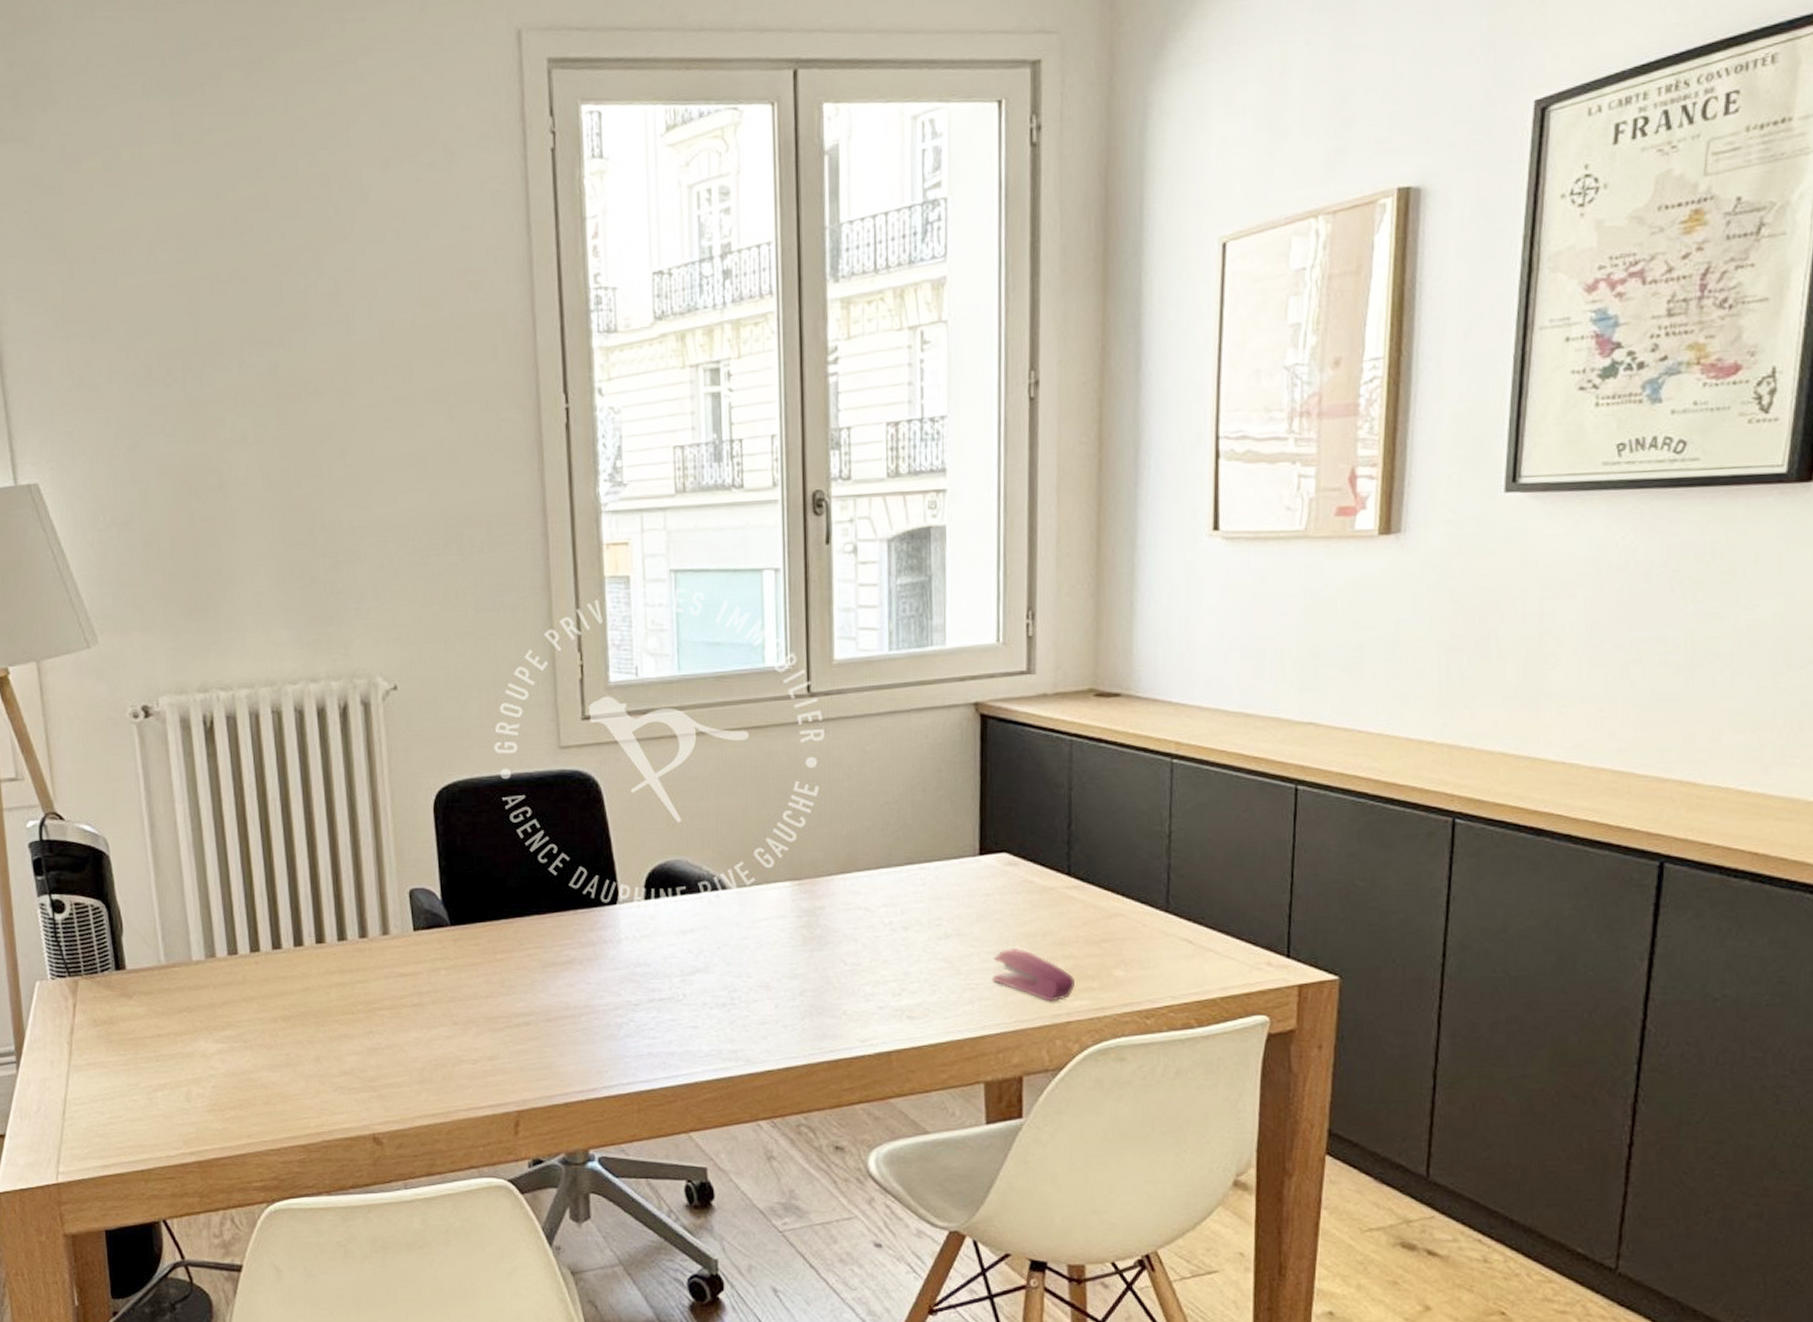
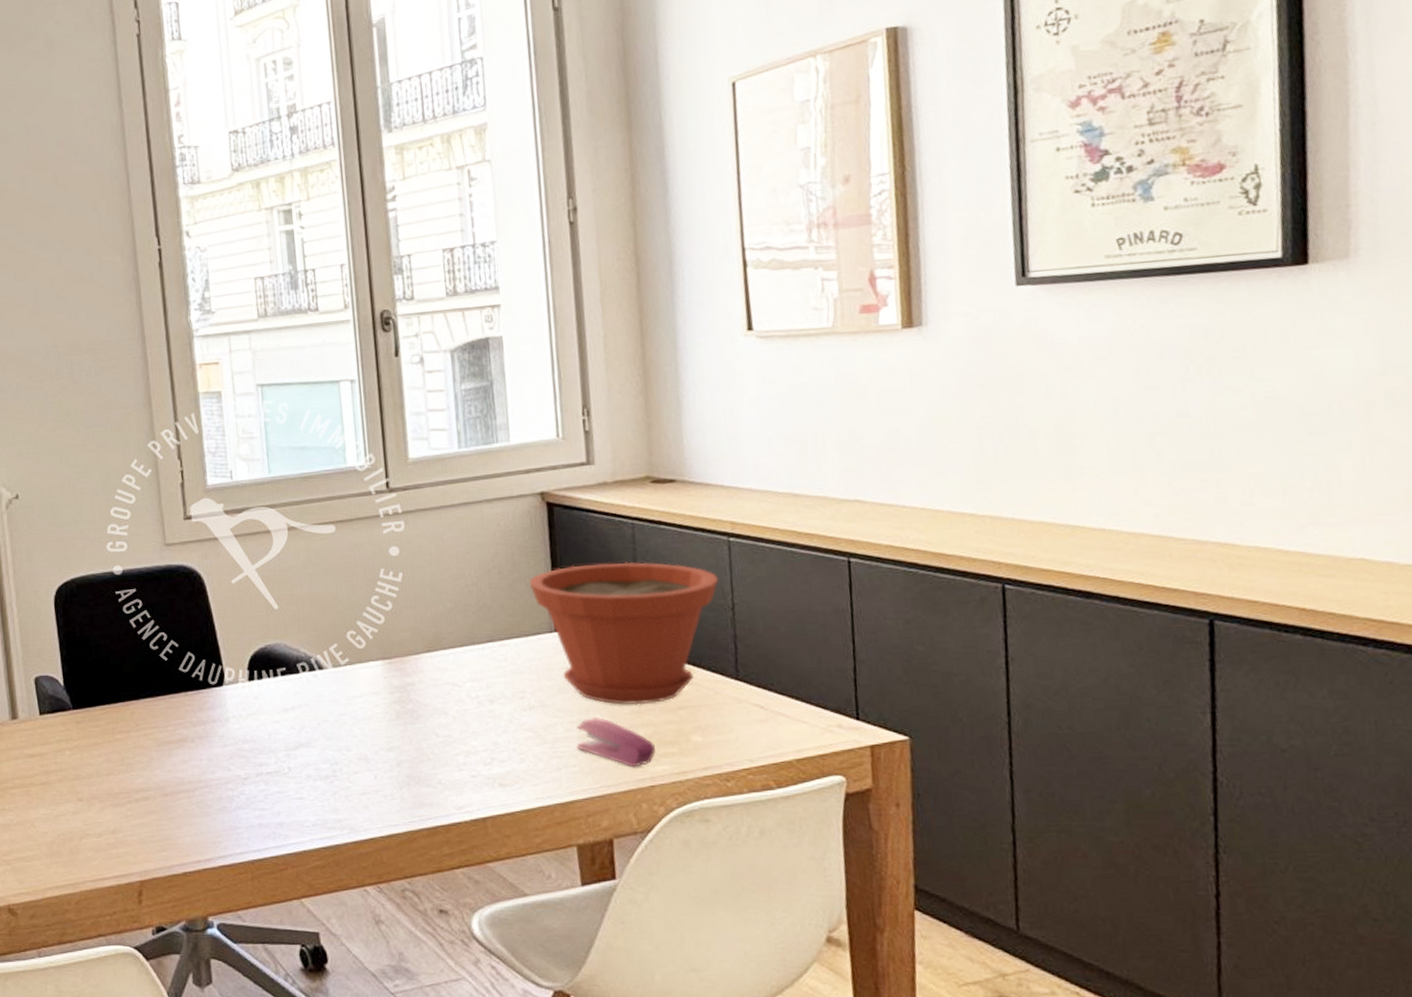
plant pot: none [955,782,1156,936] -> present [529,562,718,705]

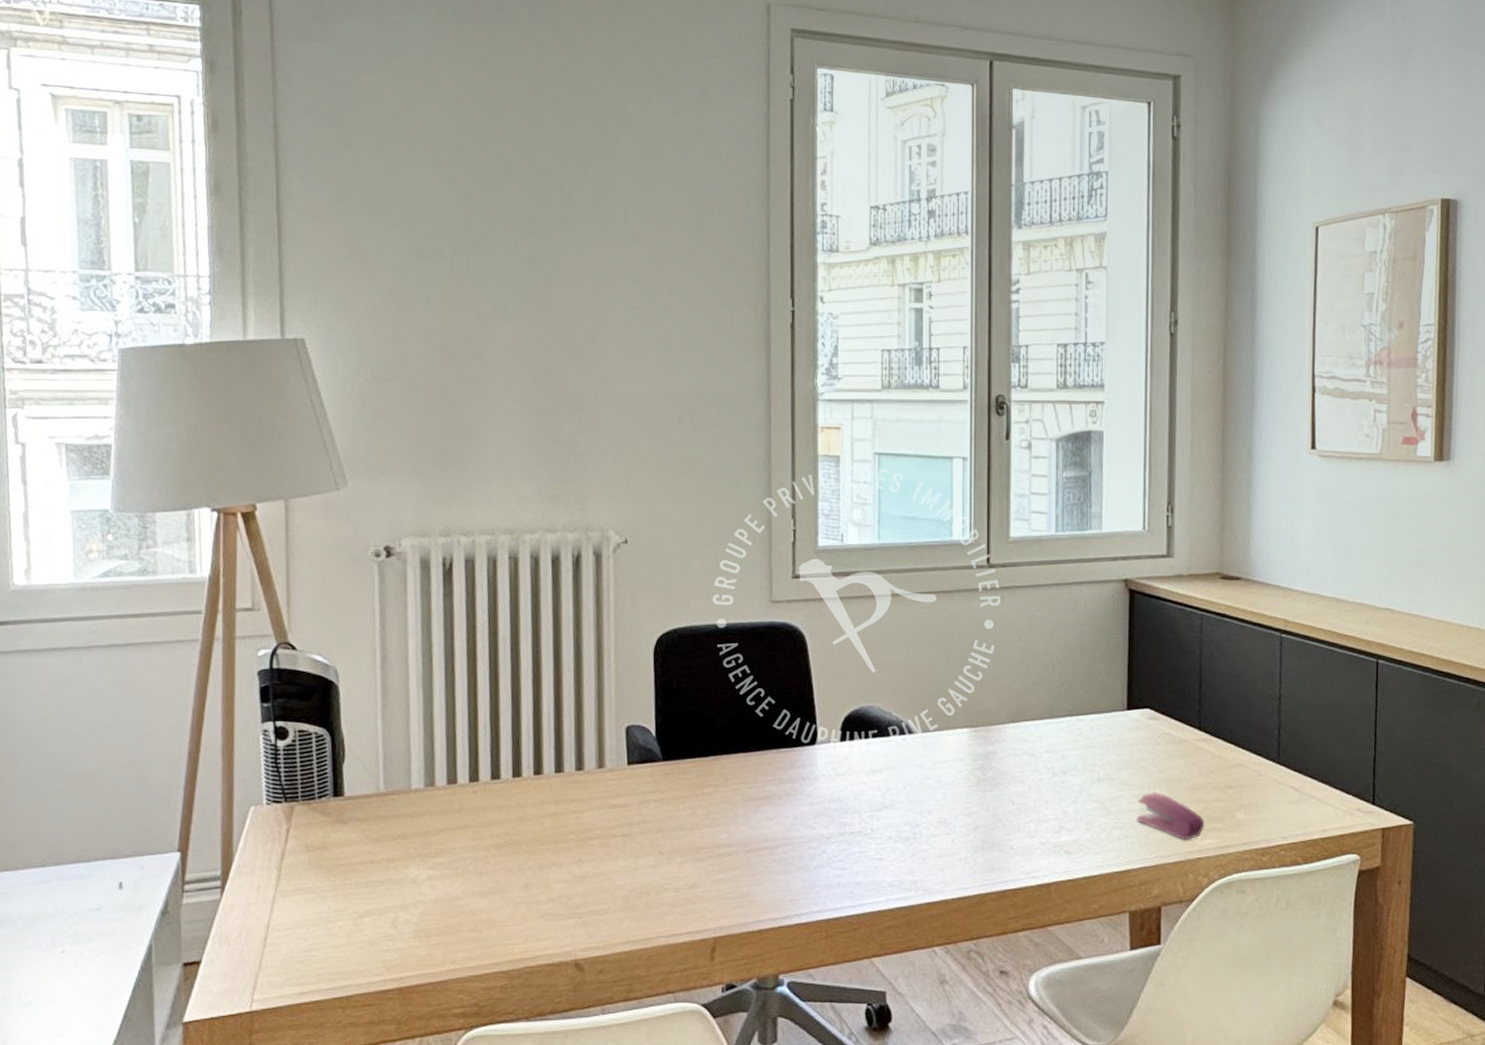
plant pot: present [529,562,718,705] -> none [1108,649,1269,783]

